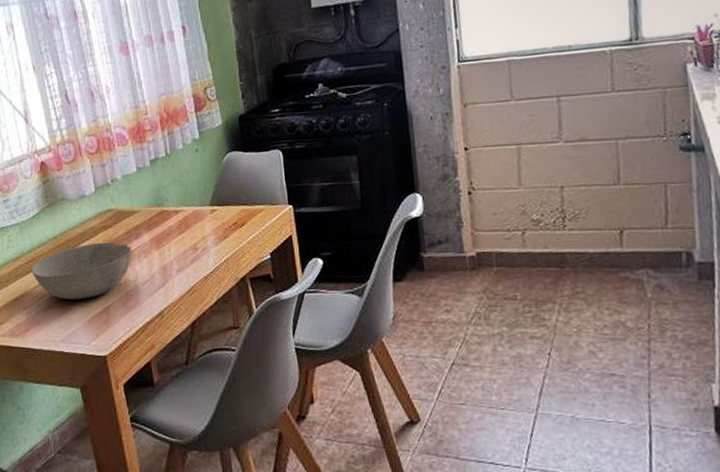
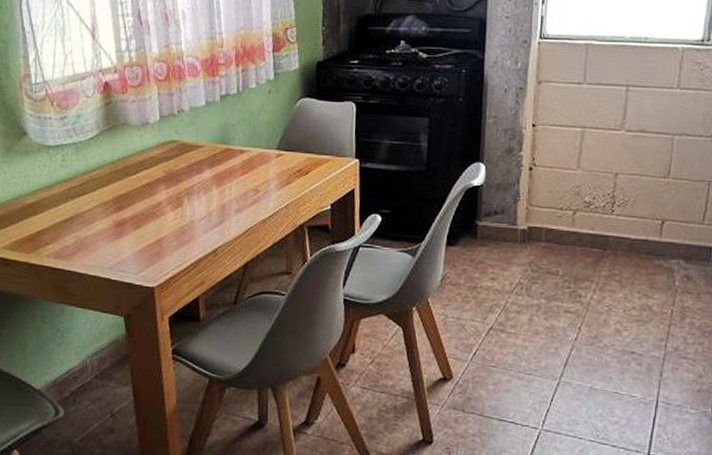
bowl: present [31,242,132,300] -> none [84,173,192,228]

